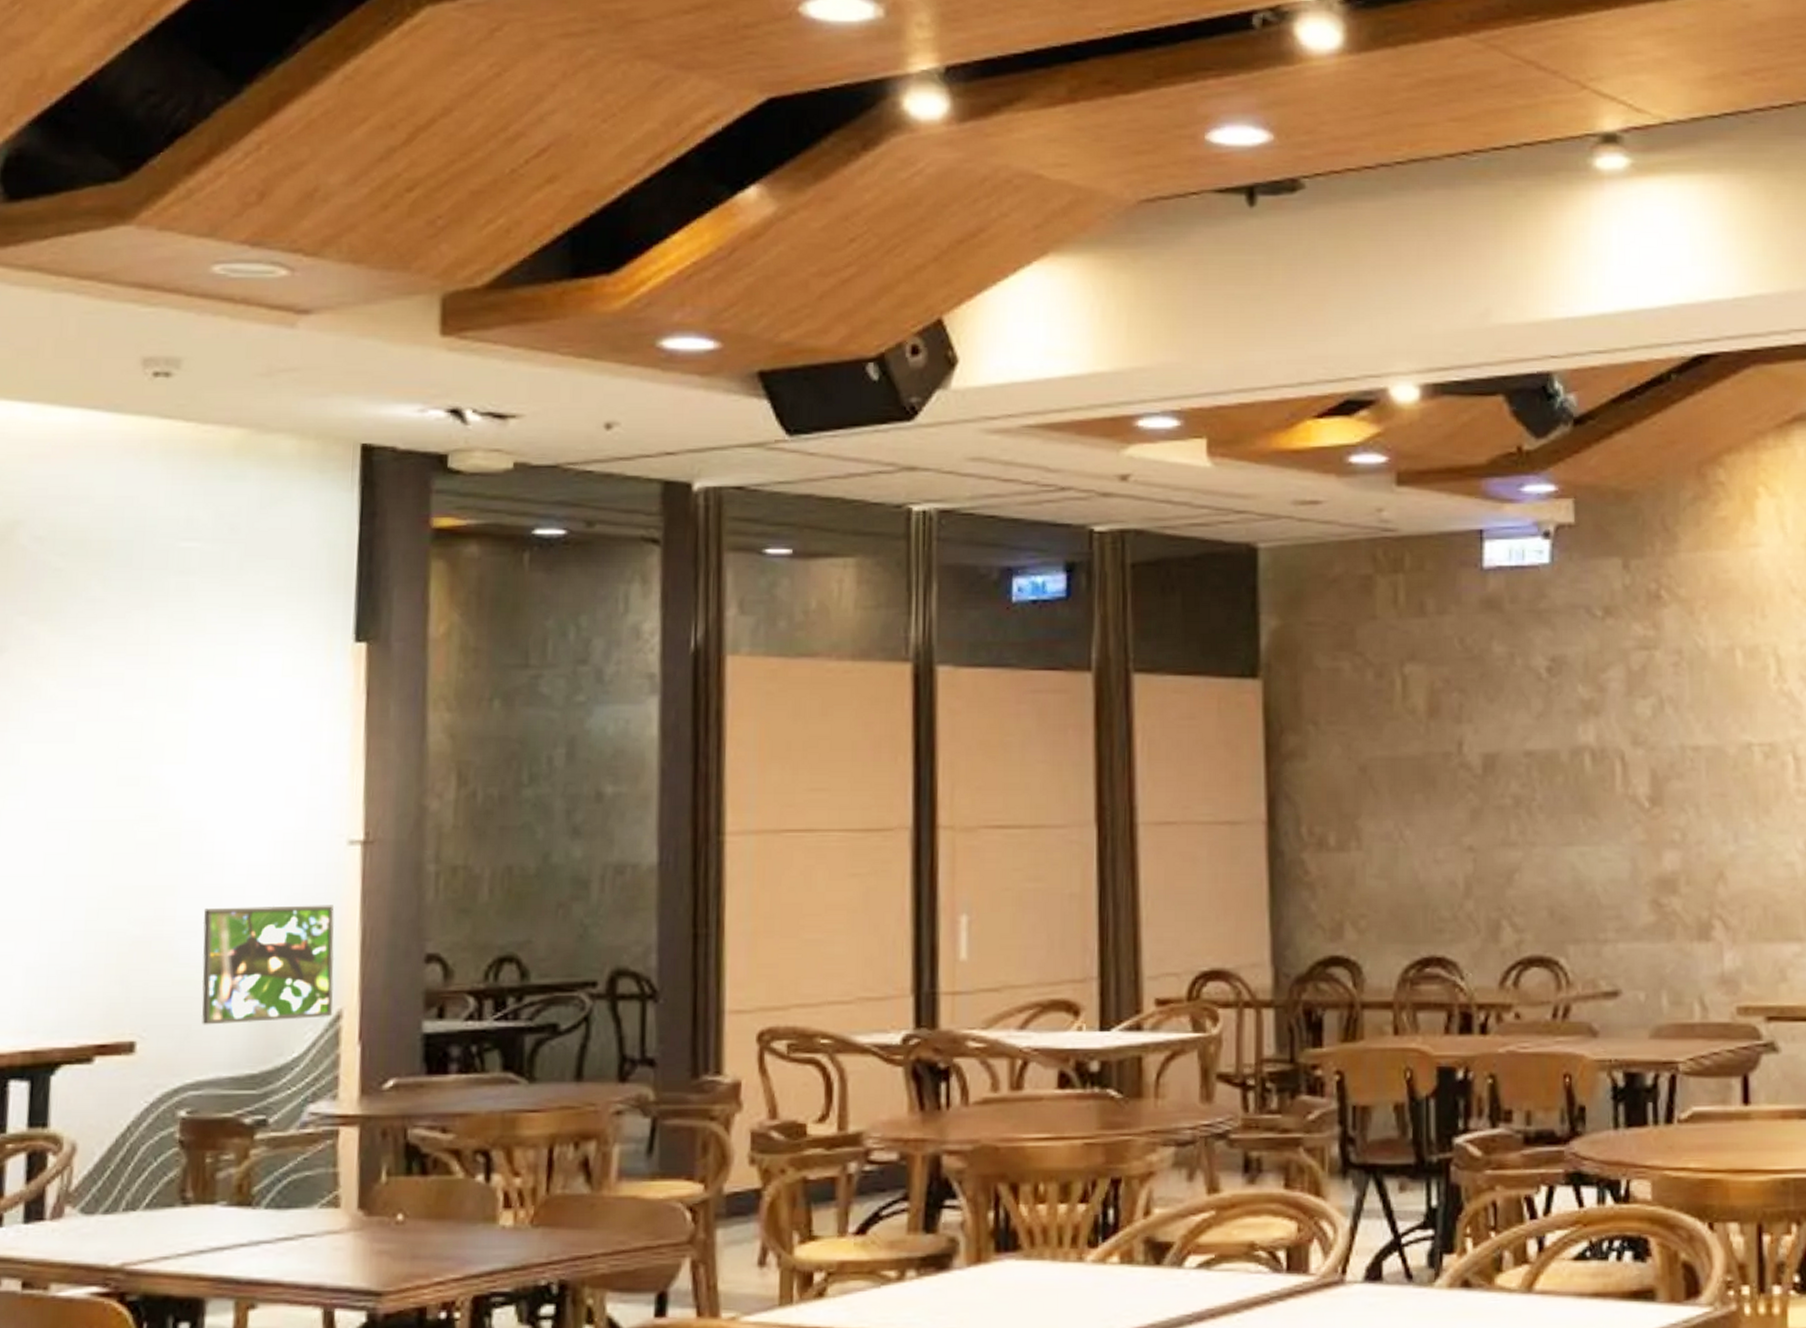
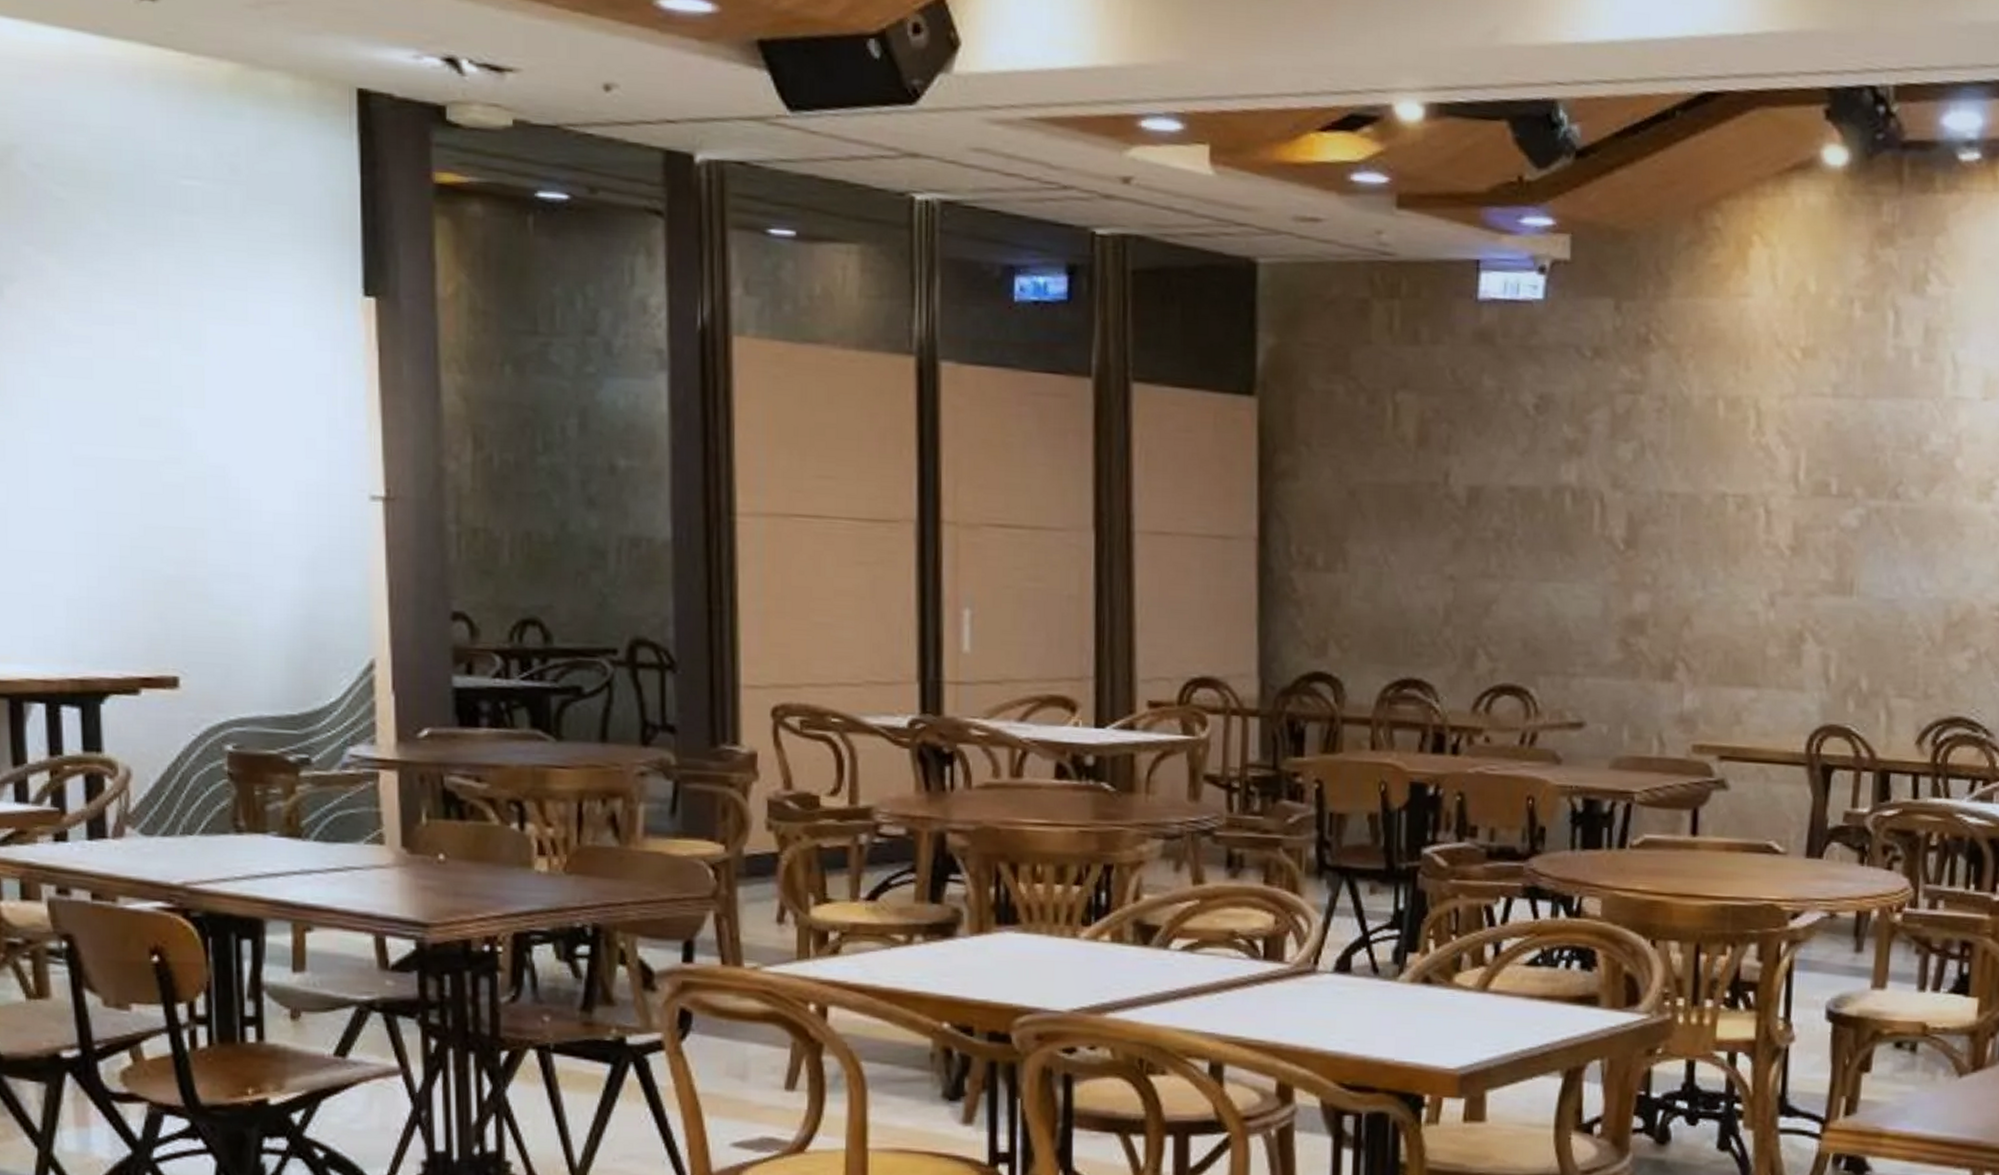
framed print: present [202,905,335,1025] -> none [234,553,366,666]

